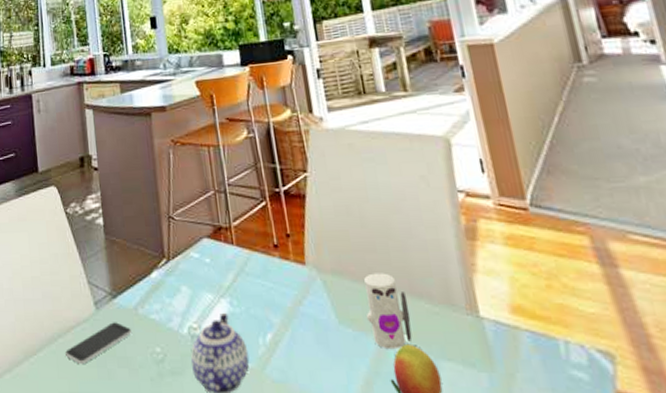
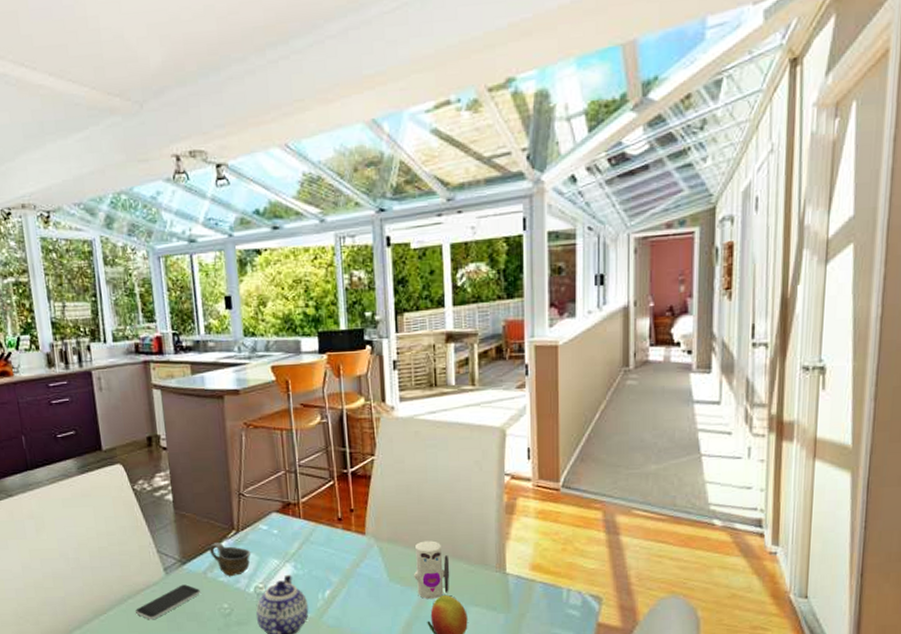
cup: none [140,273,184,314] -> present [209,543,251,577]

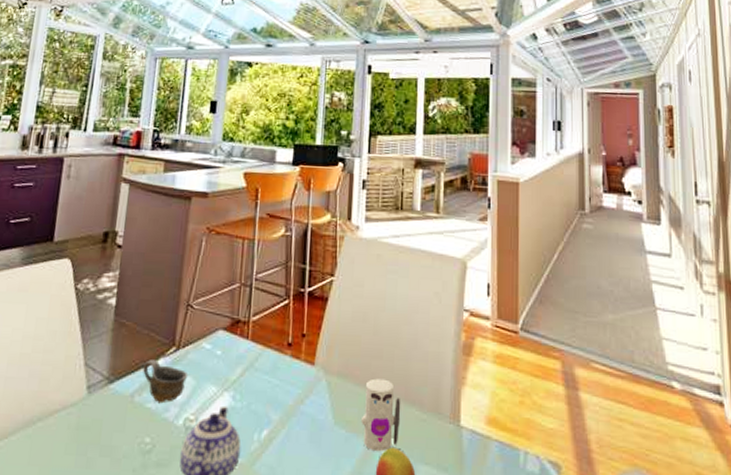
smartphone: present [135,584,201,620] -> none [41,408,123,452]

